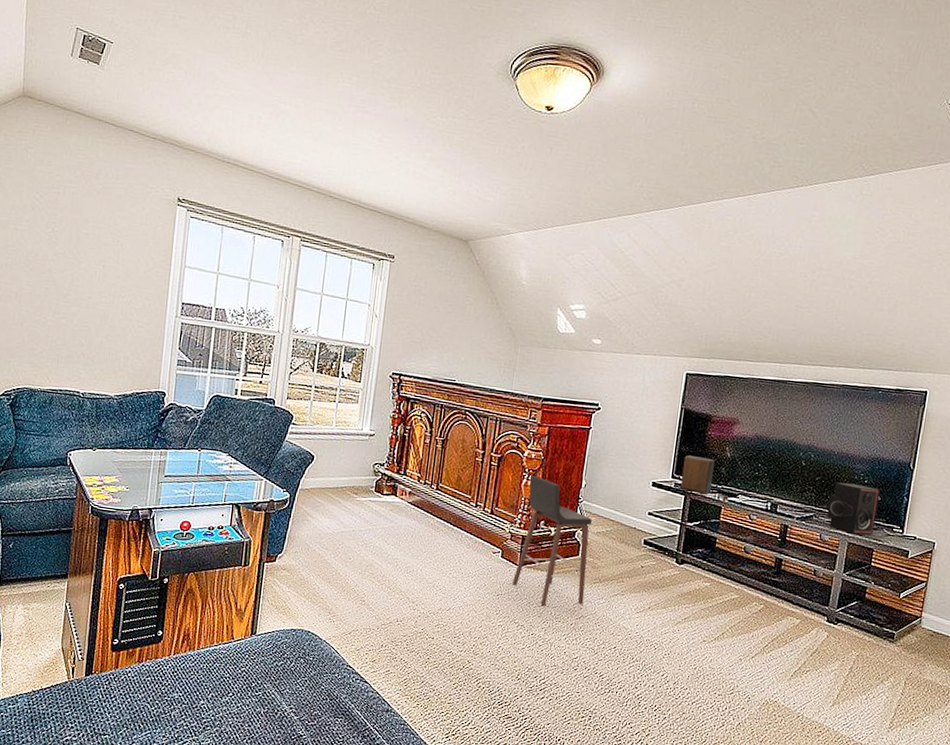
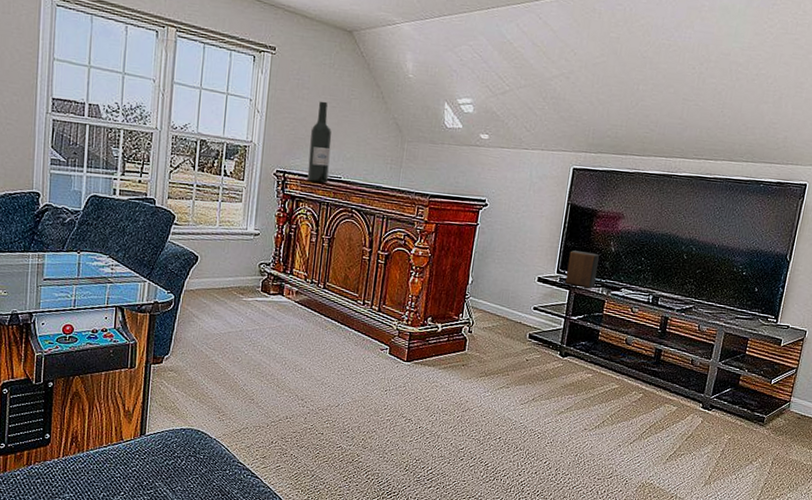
wine bottle: none [422,306,447,386] -> present [307,101,332,184]
bar stool: present [512,476,592,607] -> none [400,273,478,401]
stereo: present [827,482,881,535] -> none [705,275,758,325]

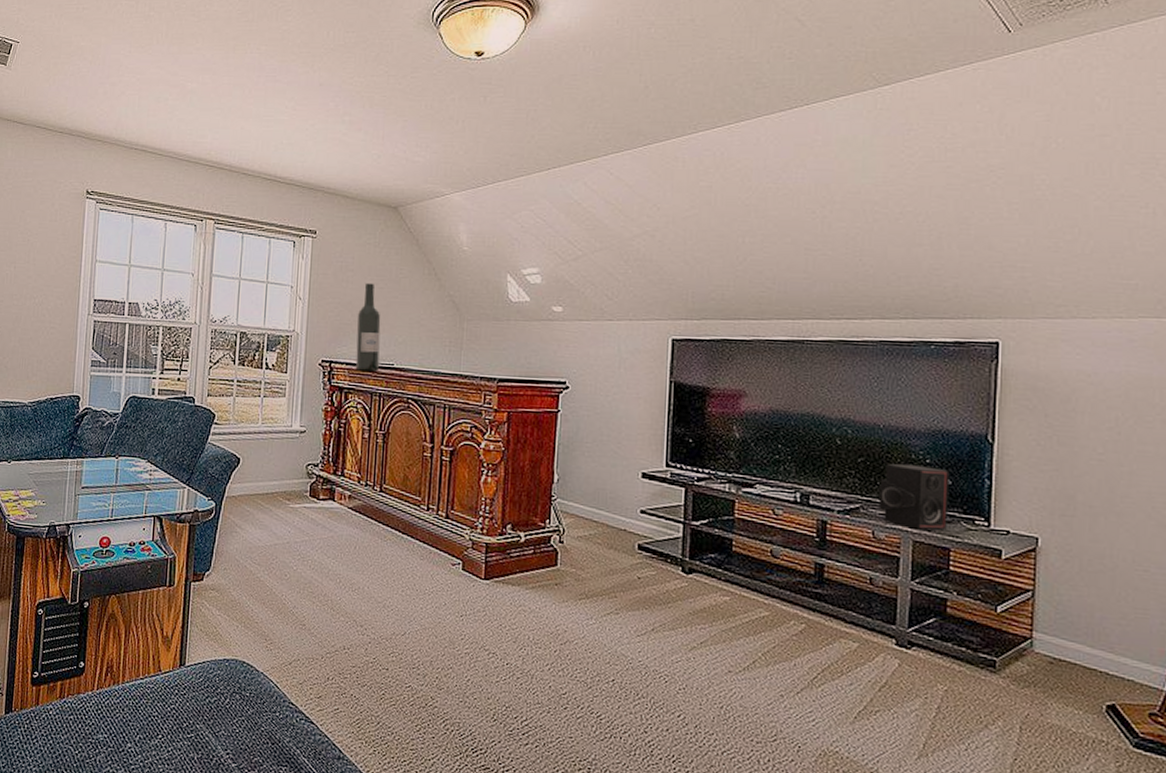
speaker: present [565,250,599,290] -> none [678,438,720,487]
stereo: none [705,275,758,325] -> present [879,464,950,531]

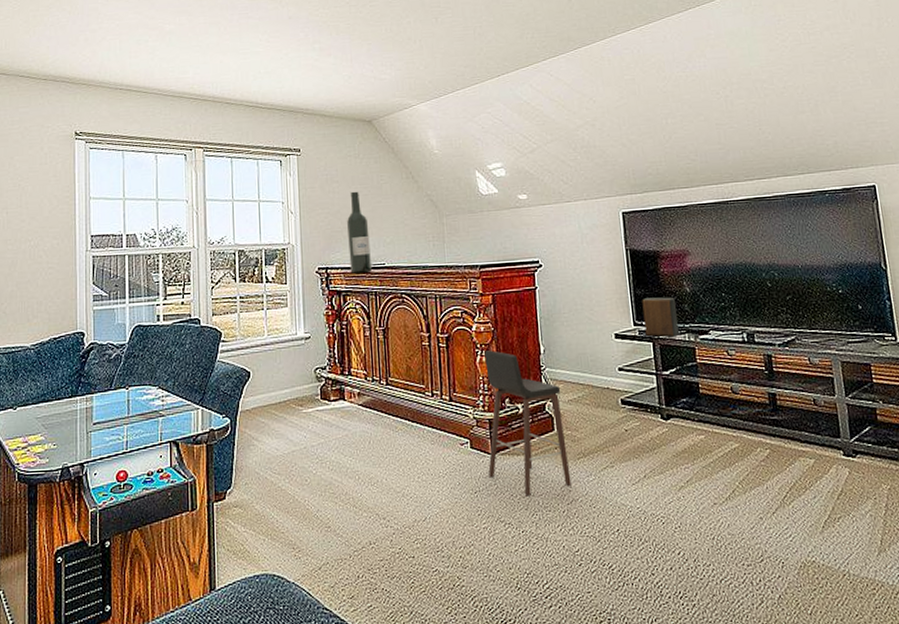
bar stool: none [478,471,570,630] -> present [484,350,572,497]
speaker: none [678,438,720,487] -> present [642,297,679,339]
stereo: present [879,464,950,531] -> none [806,295,865,351]

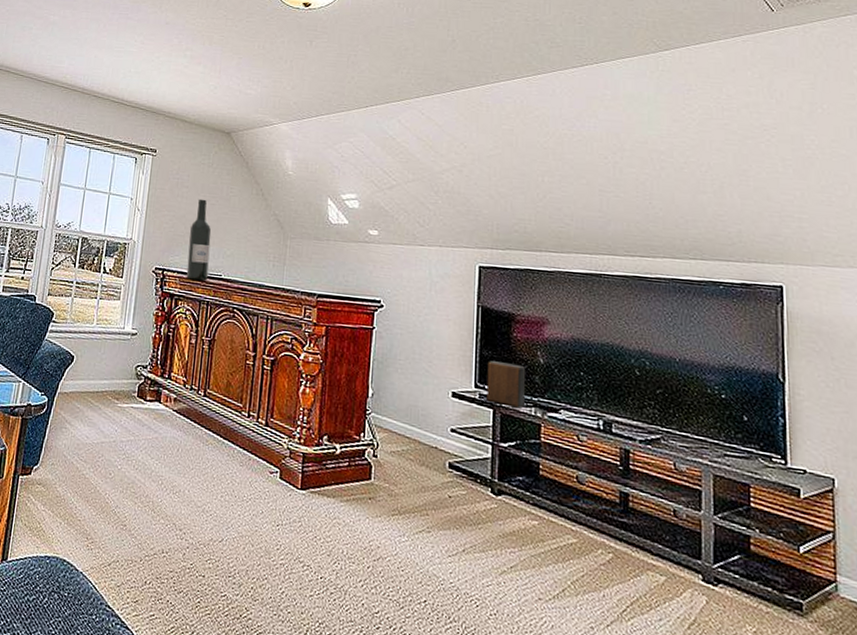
bar stool: present [484,350,572,497] -> none [294,382,383,543]

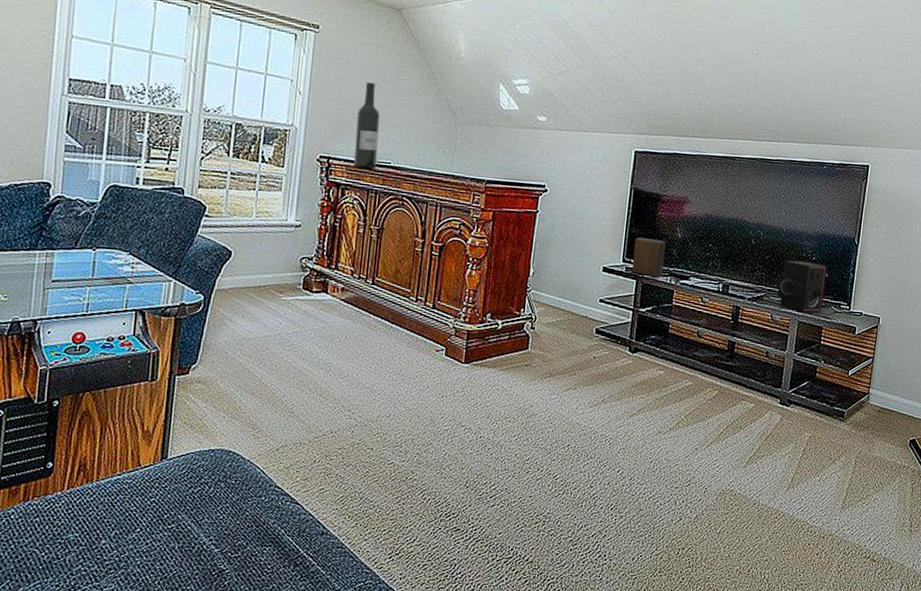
stereo: none [678,397,745,466] -> present [777,260,828,313]

